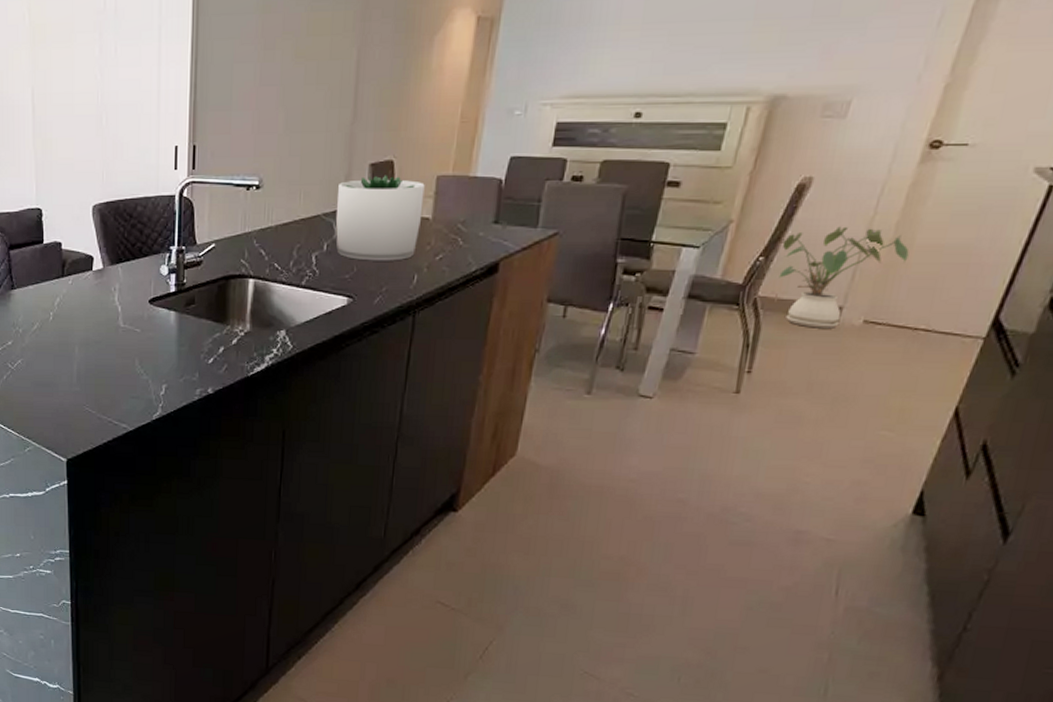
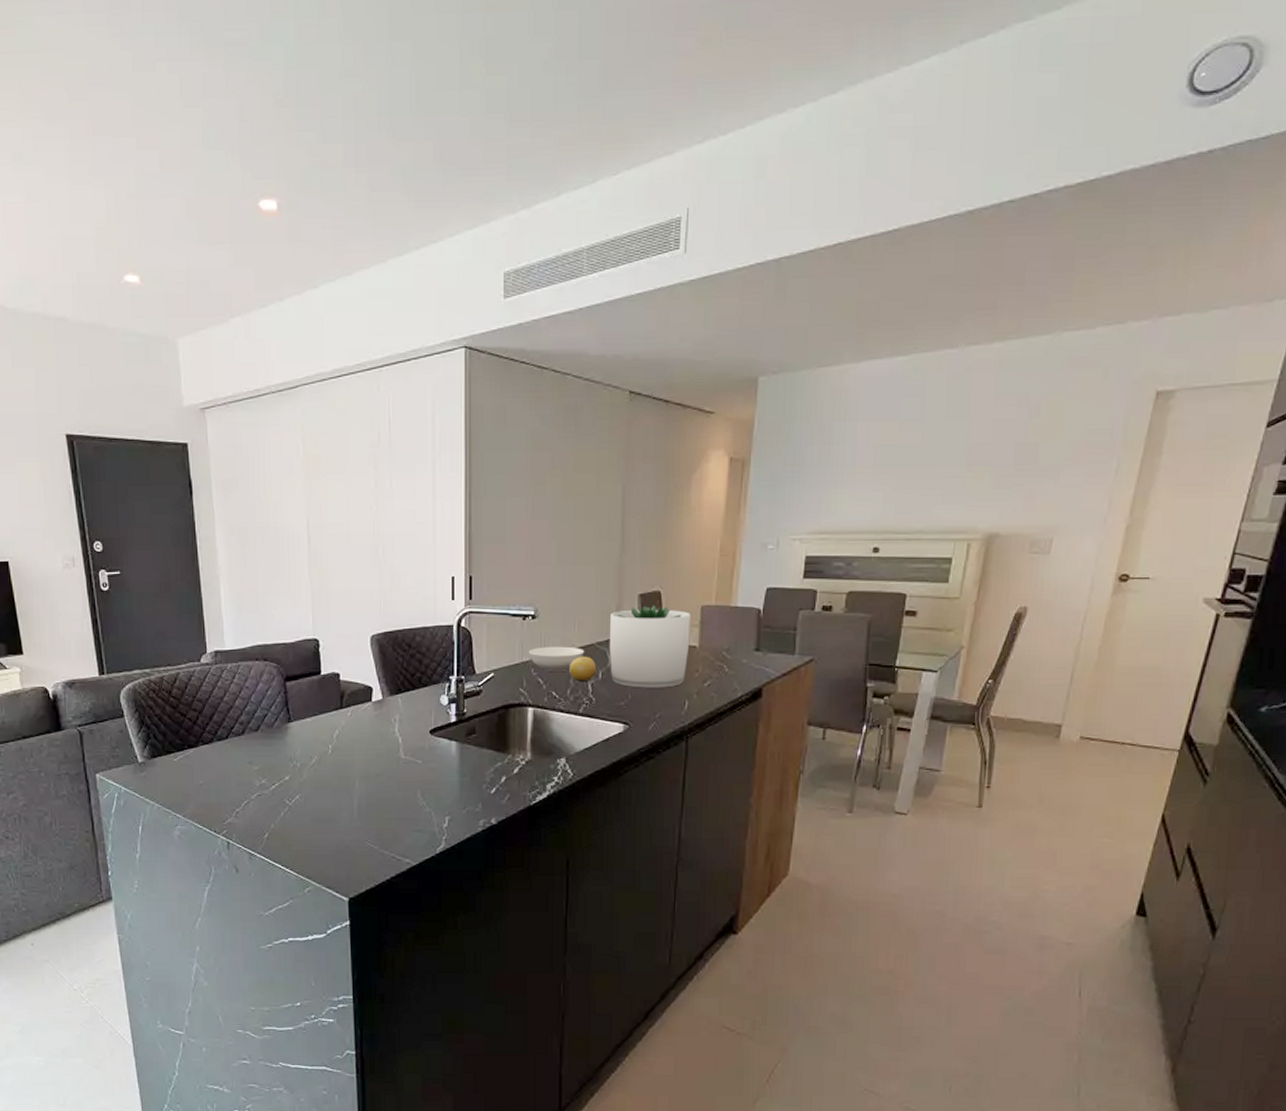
bowl: none [251,217,310,244] -> present [528,646,585,673]
fruit: none [293,227,322,252] -> present [569,656,597,681]
house plant: present [778,226,910,329] -> none [1006,651,1112,745]

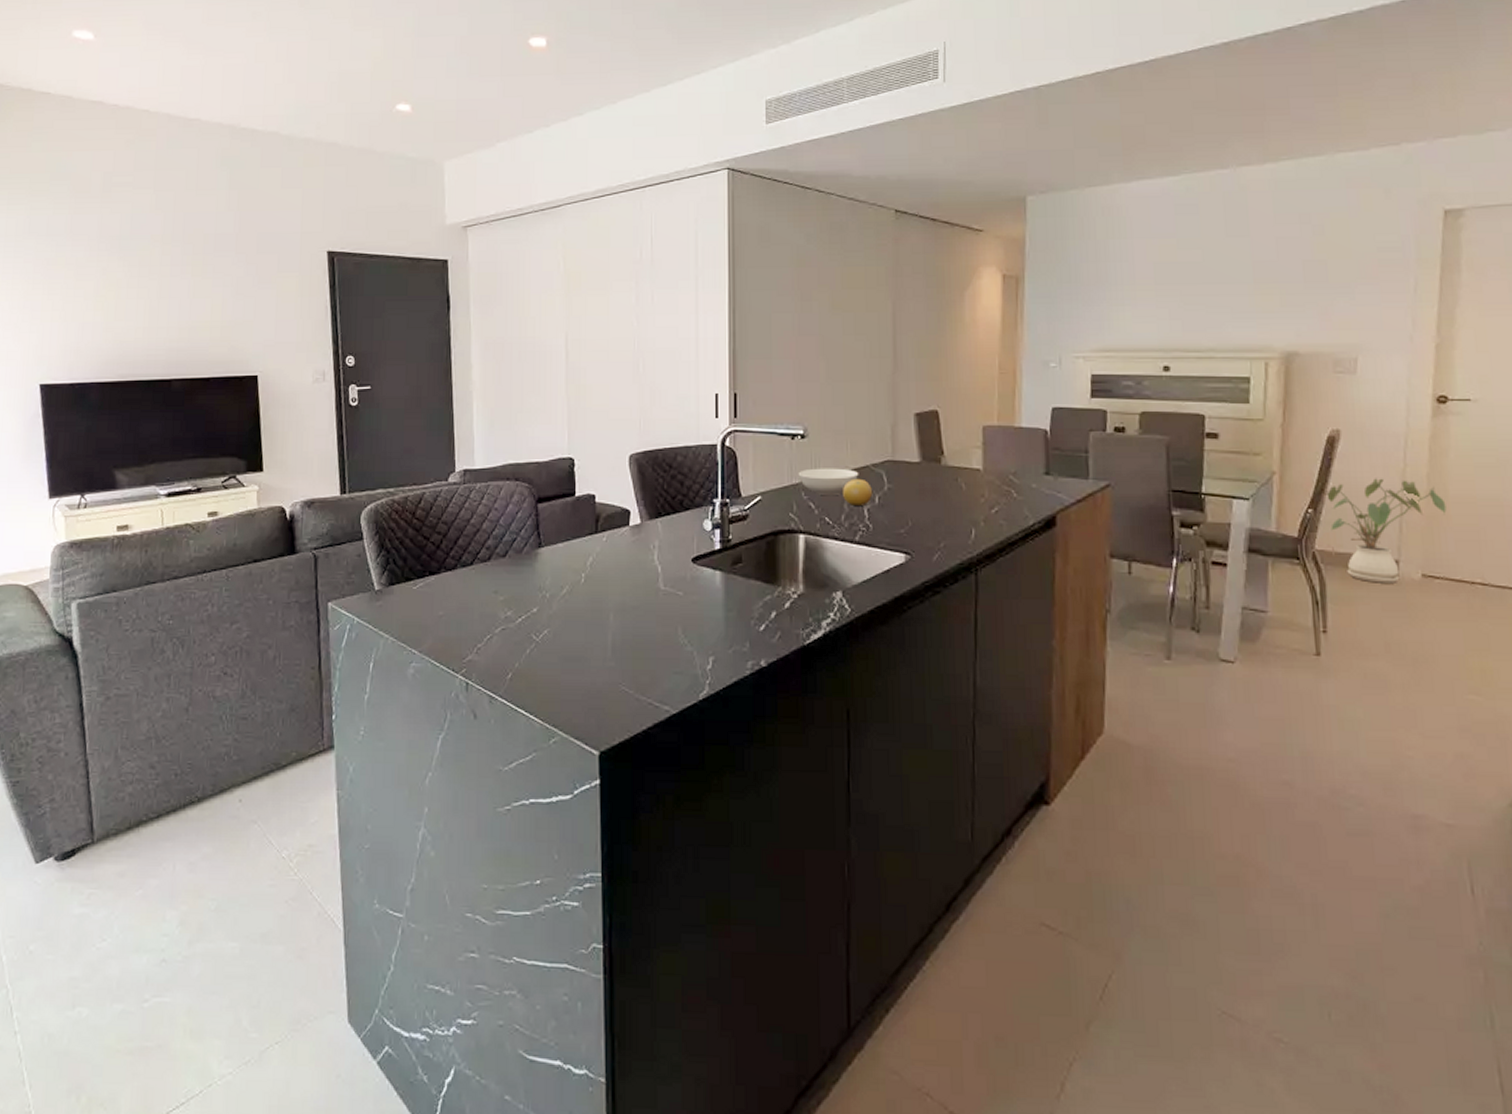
planter: present [609,605,691,688] -> none [884,425,973,515]
house plant: none [1006,651,1112,745] -> present [1326,478,1447,583]

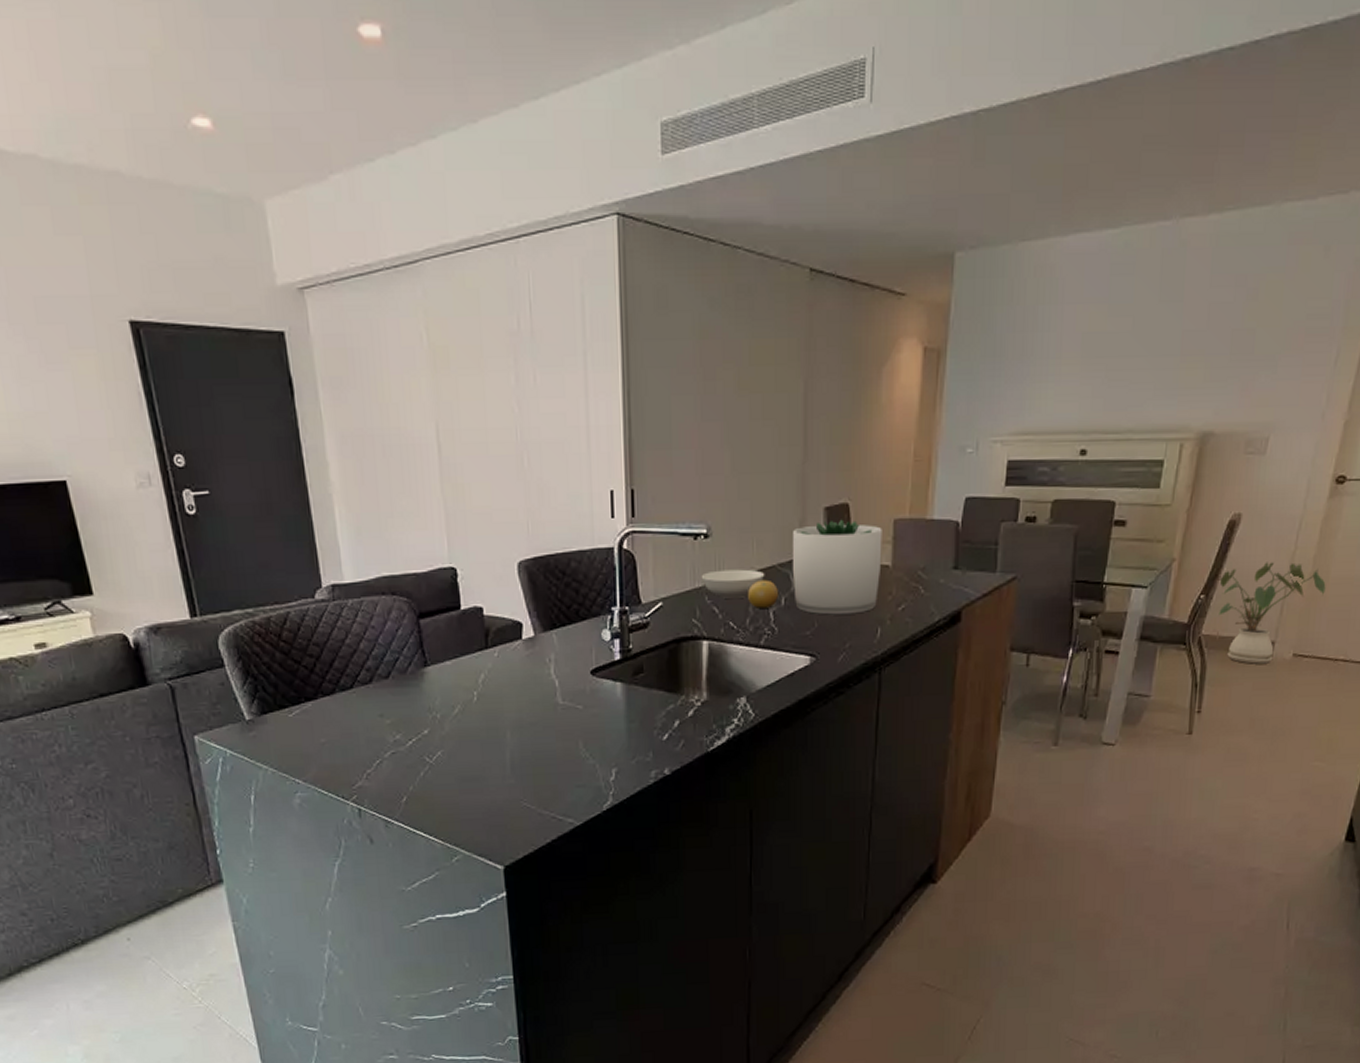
planter: none [884,425,973,515] -> present [792,519,882,615]

